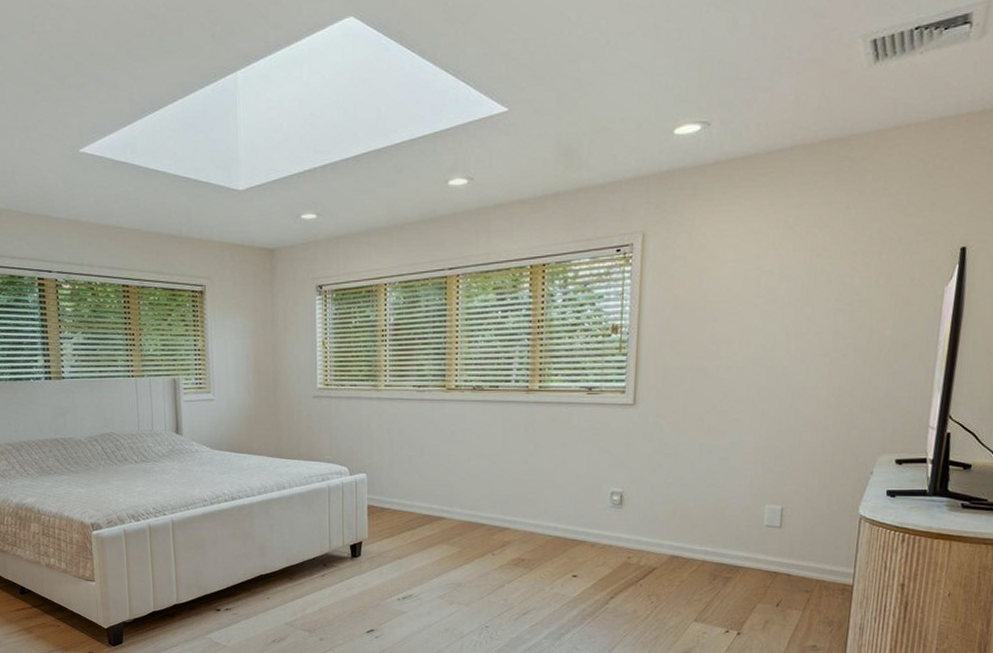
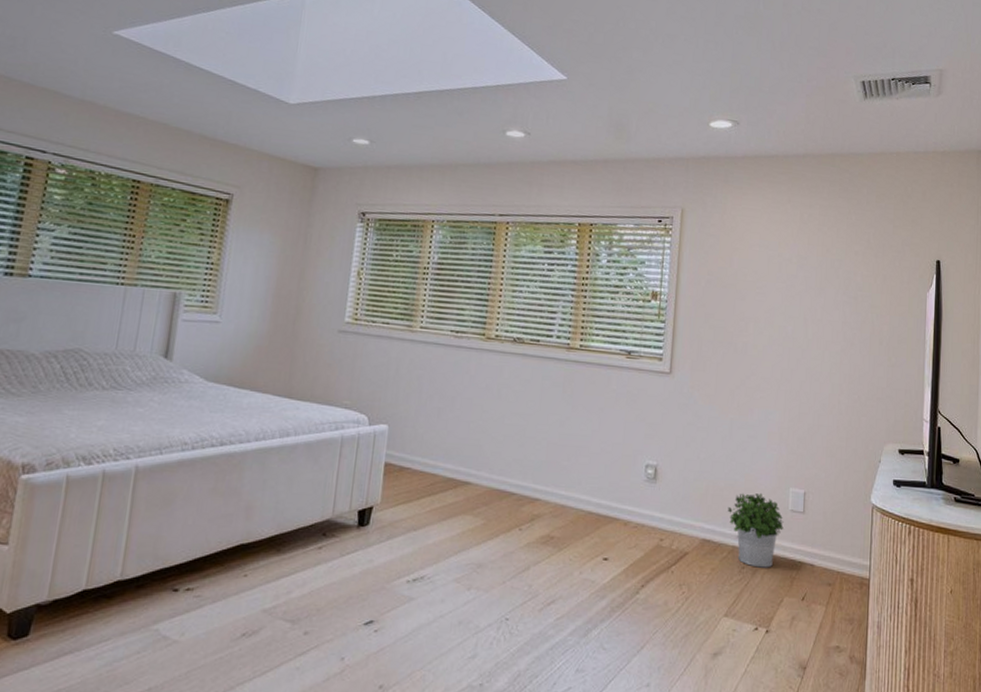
potted plant: none [697,511,758,579] -> present [727,492,784,568]

